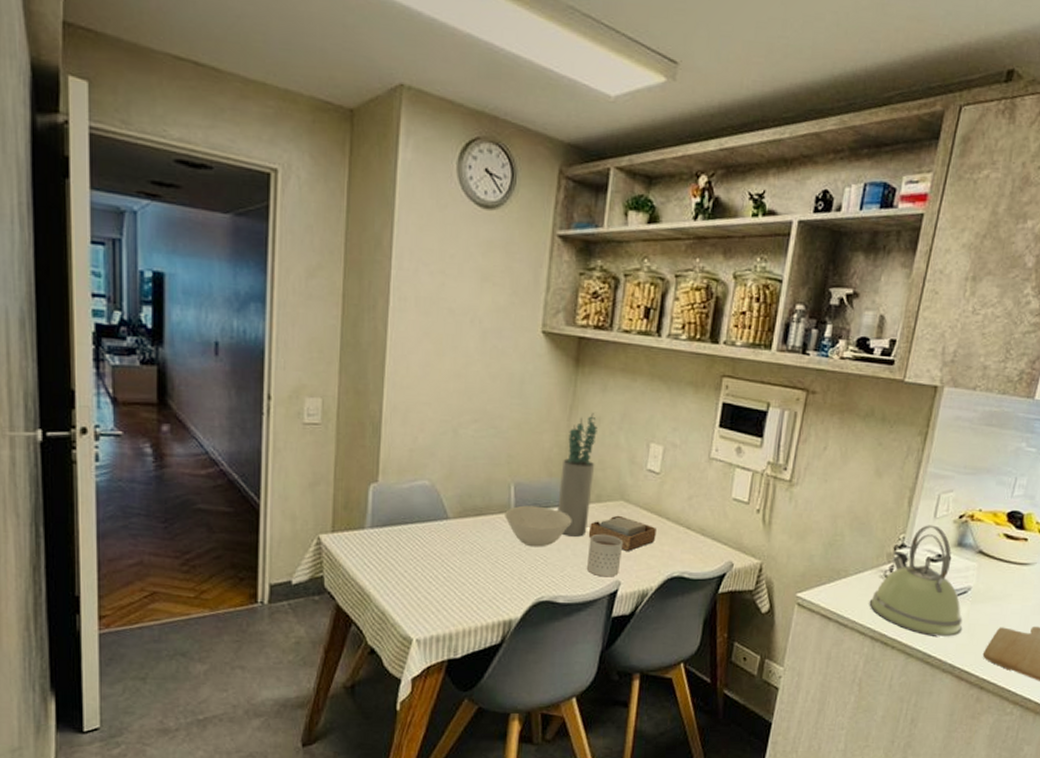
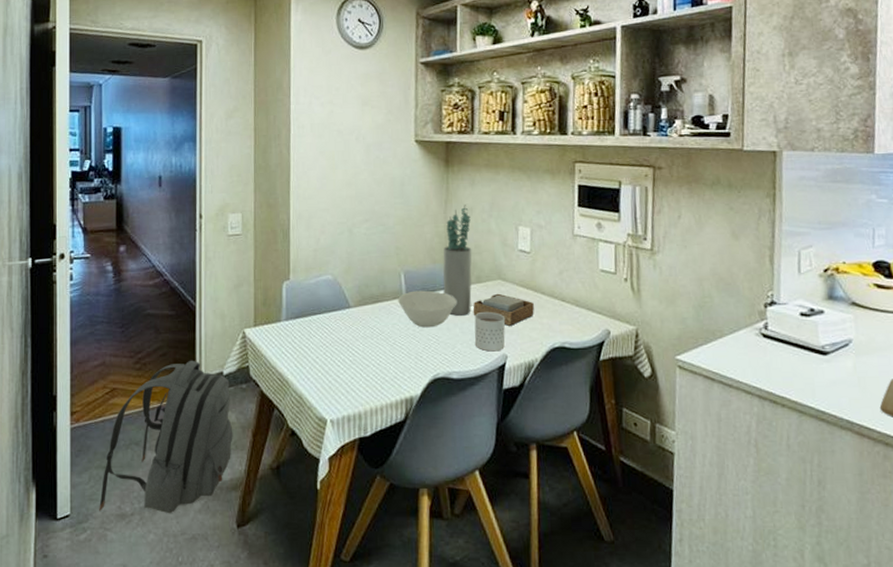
backpack: none [136,565,301,731] -> present [99,360,233,514]
kettle: present [869,525,963,637] -> none [750,281,853,392]

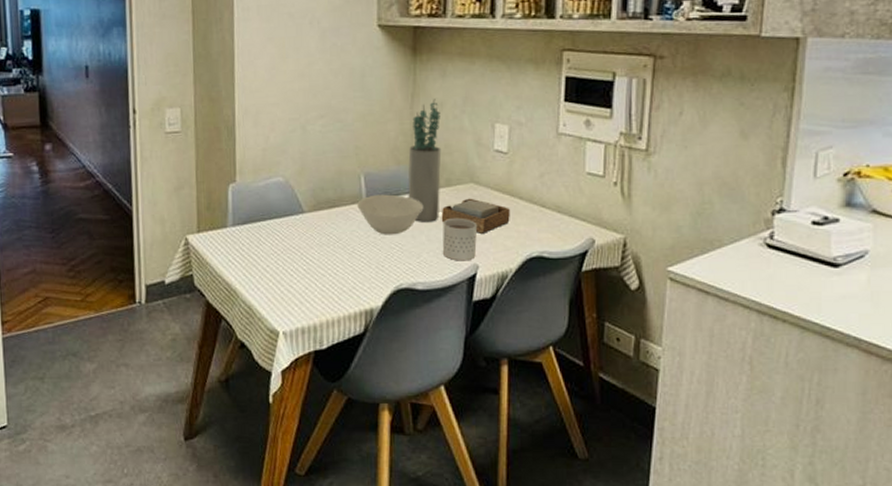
backpack: present [99,360,233,514] -> none [37,268,178,426]

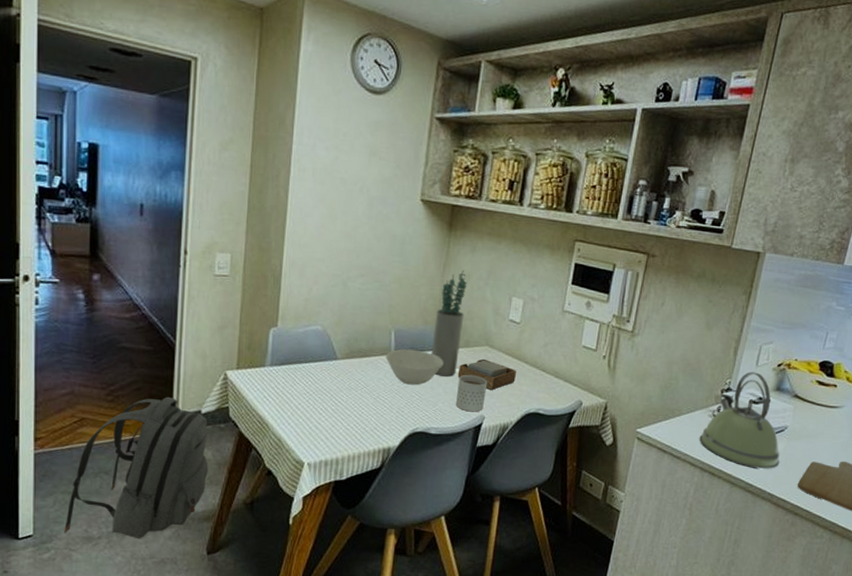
backpack: none [37,268,178,426] -> present [64,396,208,539]
kettle: none [750,185,864,307] -> present [699,372,780,469]

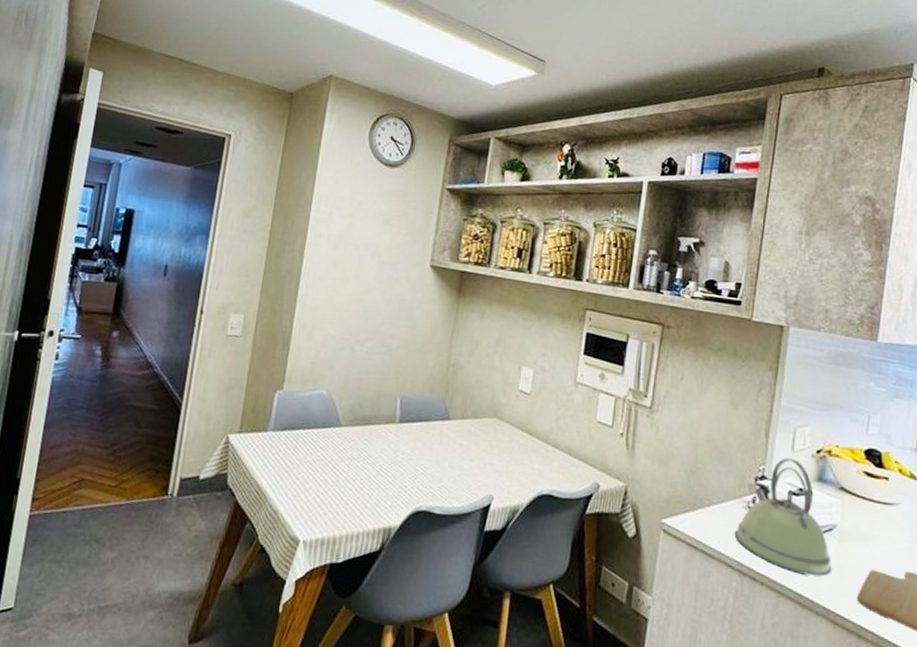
backpack: present [64,396,208,539] -> none [45,459,205,621]
bowl: present [386,349,444,385] -> none [390,417,450,458]
vase: present [431,270,467,377] -> none [437,337,475,450]
mug: present [455,374,488,412] -> none [462,448,497,491]
napkin holder: present [457,358,516,390] -> none [464,431,527,467]

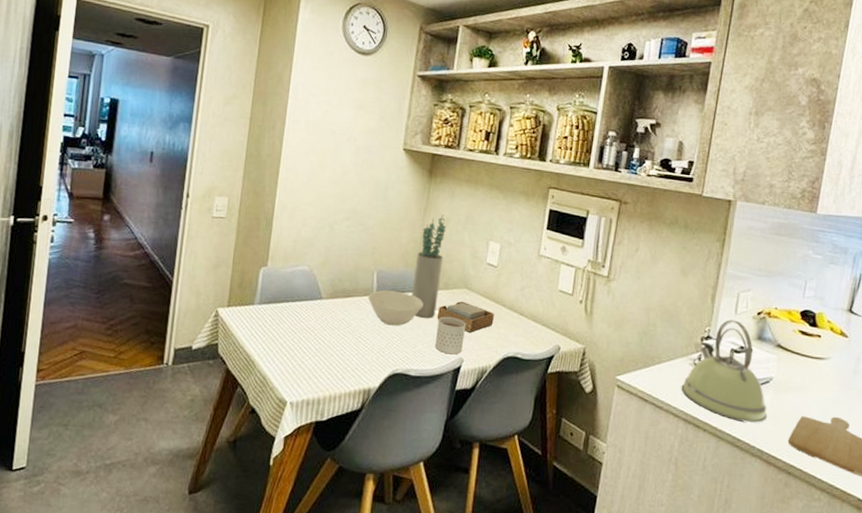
bowl: none [390,417,450,458] -> present [368,290,424,326]
vase: none [437,337,475,450] -> present [411,215,446,318]
mug: none [462,448,497,491] -> present [434,316,467,355]
napkin holder: none [464,431,527,467] -> present [437,301,494,333]

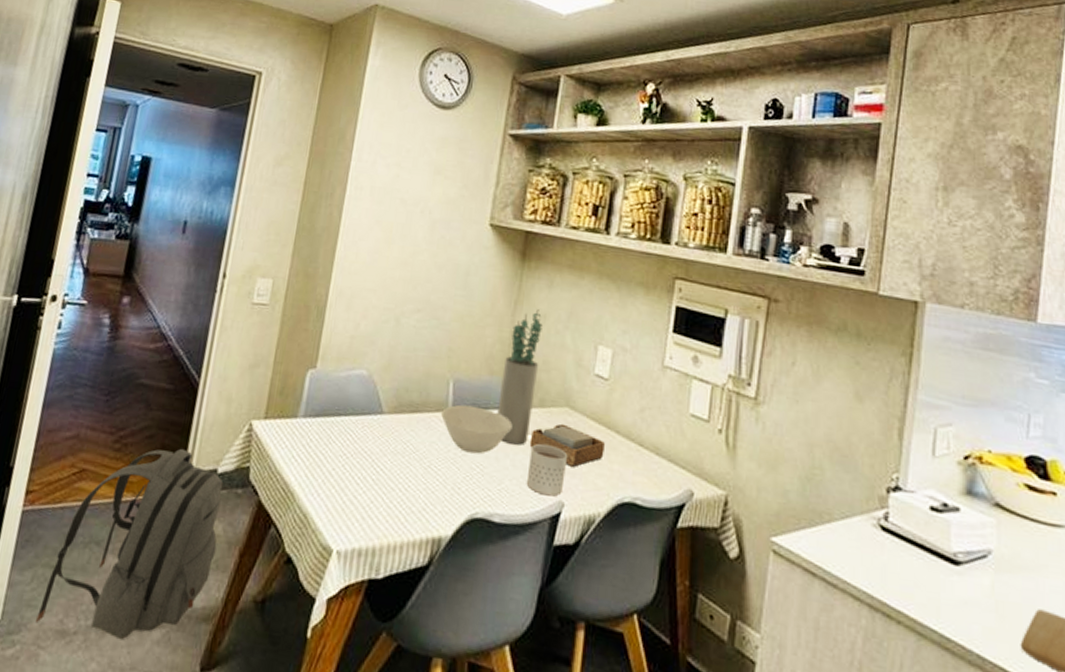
backpack: none [55,332,198,476] -> present [36,448,224,641]
kettle: present [681,319,768,423] -> none [862,464,988,616]

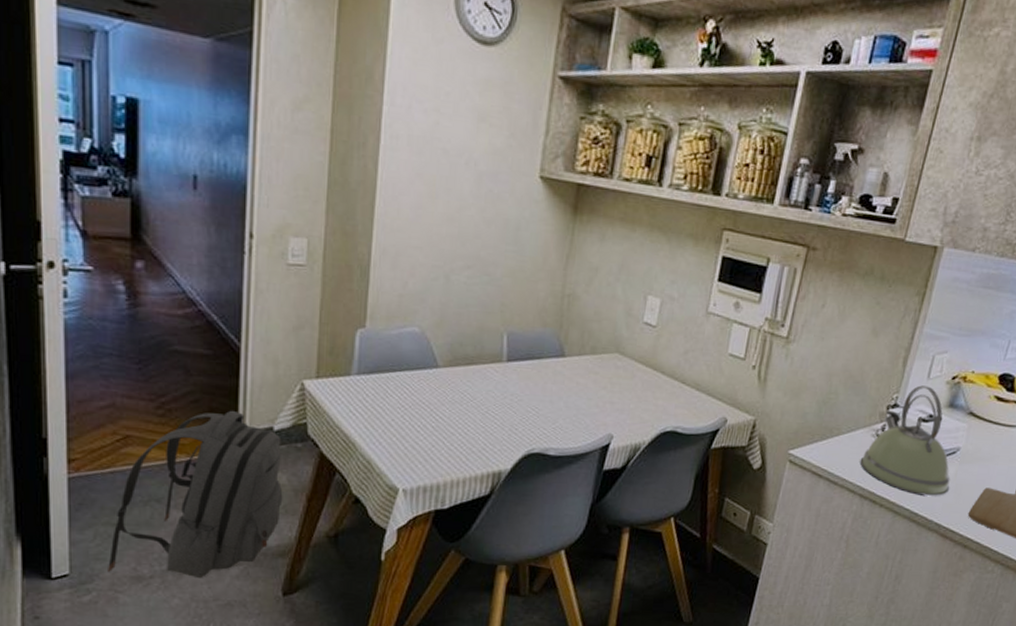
bowl: present [441,404,513,454] -> none [496,355,566,399]
vase: present [497,309,543,445] -> none [551,263,594,389]
mug: present [526,443,568,497] -> none [578,386,618,431]
napkin holder: present [529,423,605,467] -> none [581,368,651,405]
kettle: none [862,464,988,616] -> present [860,385,951,496]

